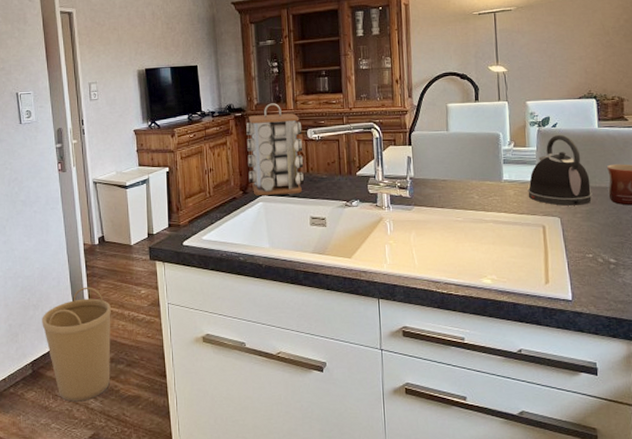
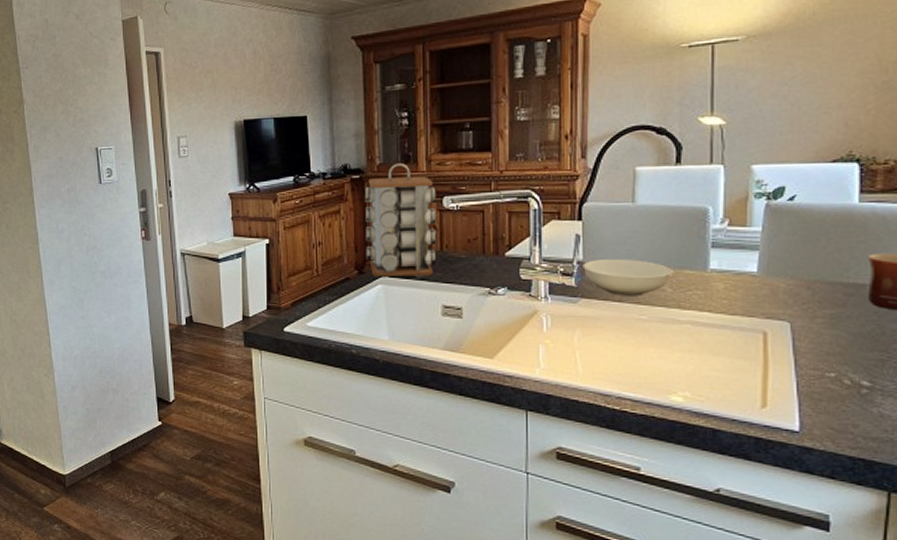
basket: present [42,287,111,402] -> none [122,373,199,500]
bowl: none [414,174,478,203] -> present [582,259,672,296]
kettle: present [527,134,593,206] -> none [744,210,842,307]

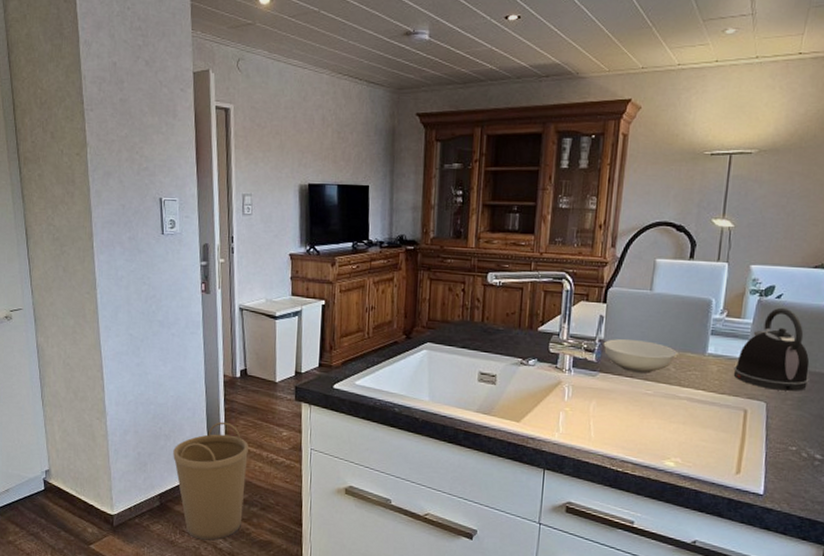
basket: none [122,373,199,500] -> present [173,421,248,541]
spice rack: present [365,163,437,278] -> none [414,238,482,345]
kettle: none [744,210,842,307] -> present [733,307,810,391]

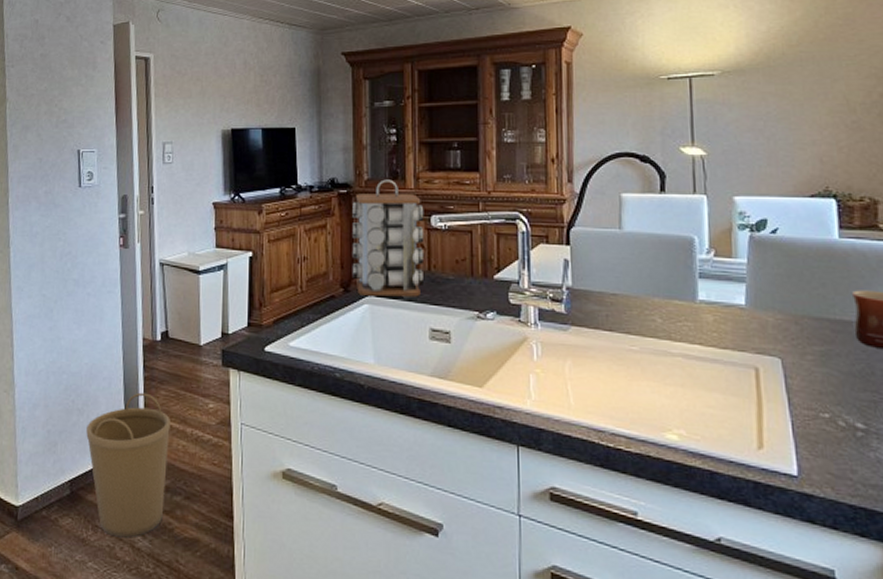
spice rack: none [414,238,482,345] -> present [352,179,425,298]
bowl: present [603,339,677,374] -> none [572,286,661,326]
kettle: present [733,307,810,391] -> none [733,244,830,344]

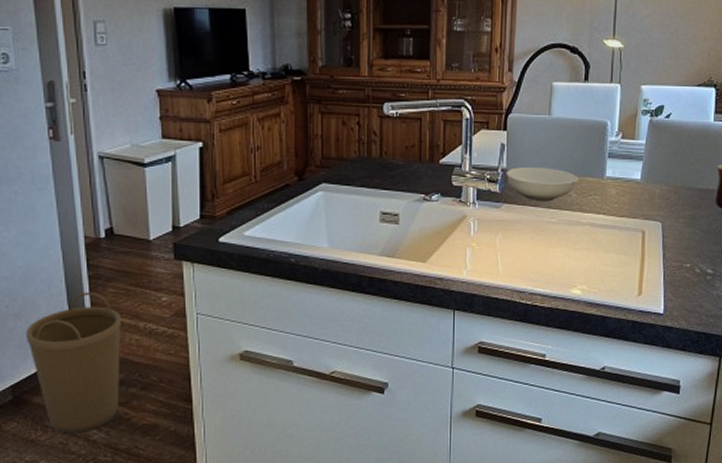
spice rack: present [352,179,425,298] -> none [306,66,377,184]
bowl: none [572,286,661,326] -> present [506,167,577,201]

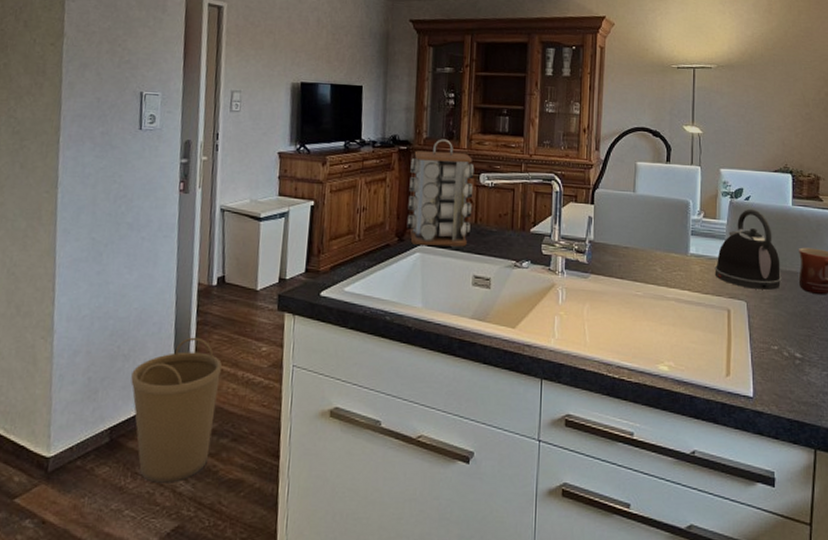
spice rack: none [306,66,377,184] -> present [407,139,475,247]
bowl: present [506,167,577,201] -> none [593,240,662,275]
kettle: none [630,127,699,209] -> present [714,208,782,290]

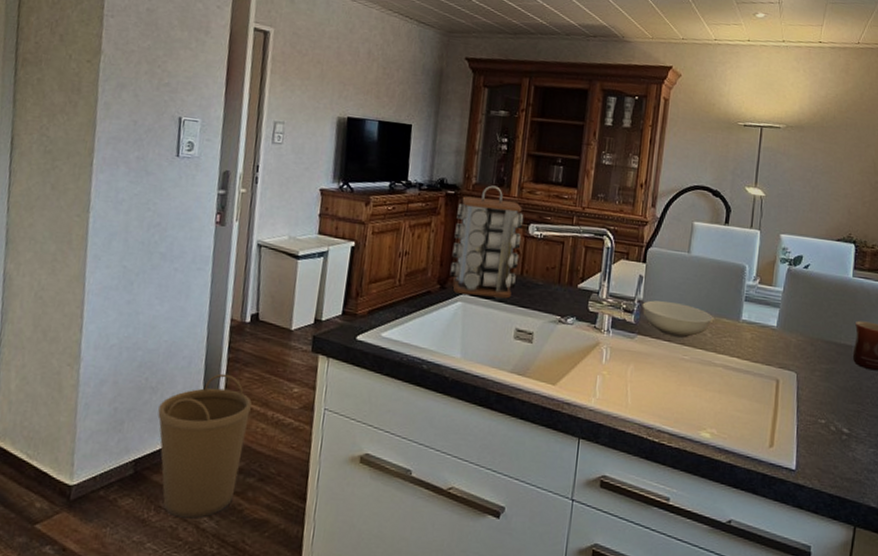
bowl: none [593,240,662,275] -> present [642,300,713,338]
kettle: present [714,208,782,290] -> none [766,277,835,362]

